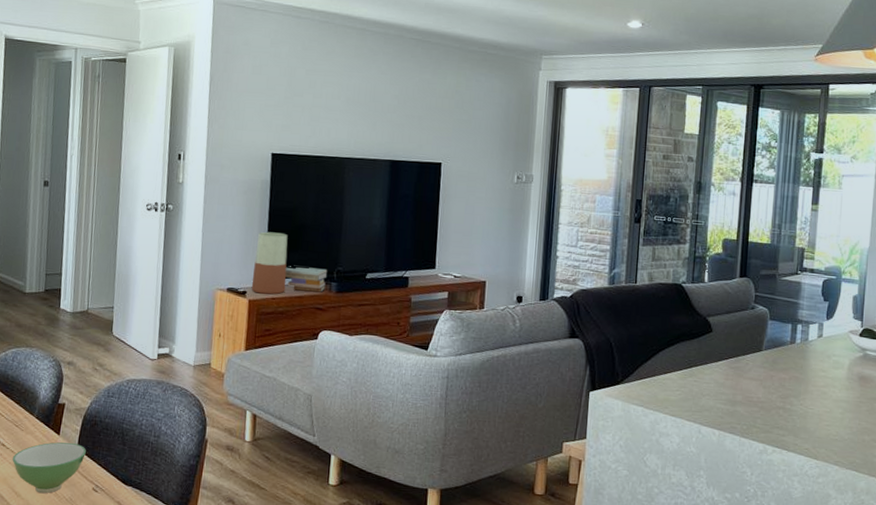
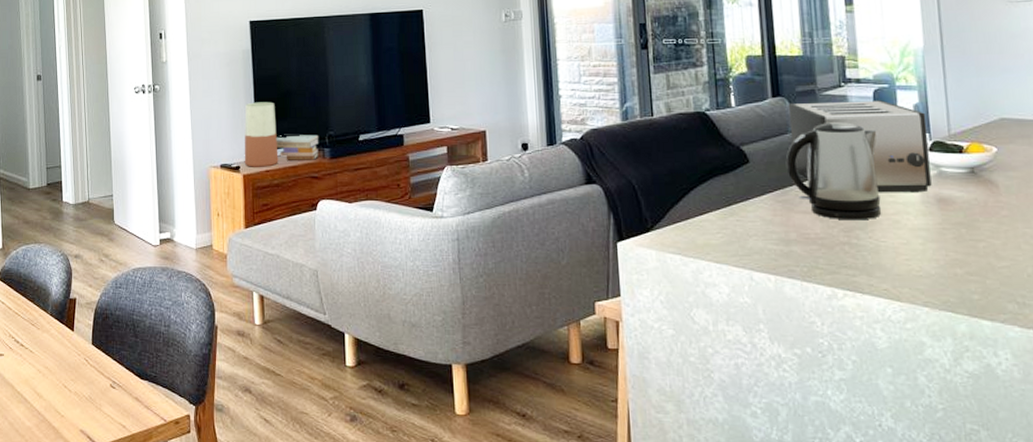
bowl: present [12,442,87,494] -> none [31,338,101,394]
kettle: none [742,304,821,389] -> present [785,122,882,219]
toaster: none [749,283,862,370] -> present [788,100,932,193]

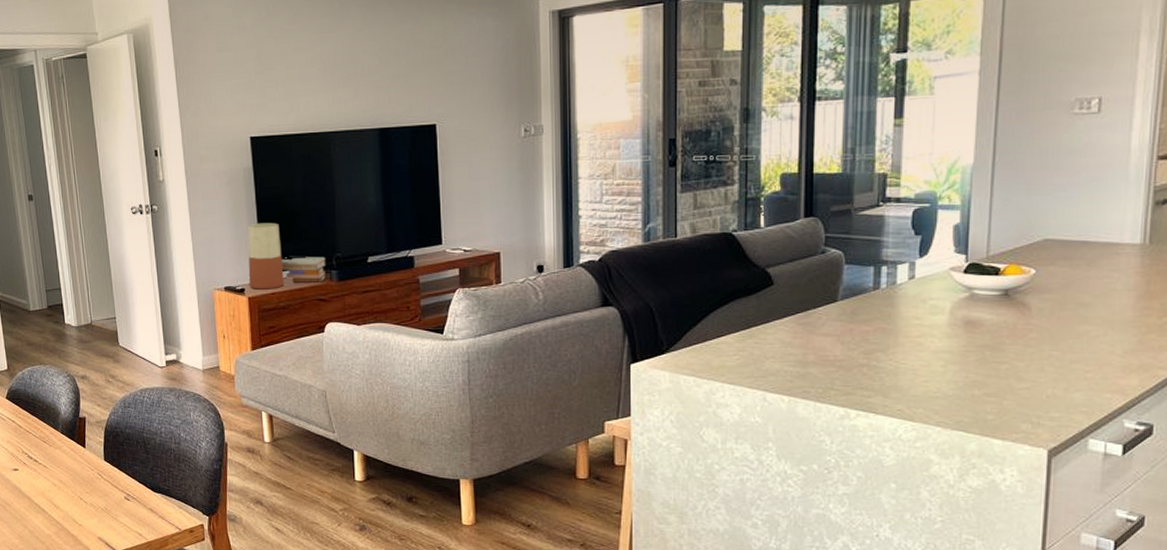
kettle: present [785,122,882,219] -> none [811,243,911,342]
toaster: present [788,100,932,193] -> none [820,220,966,316]

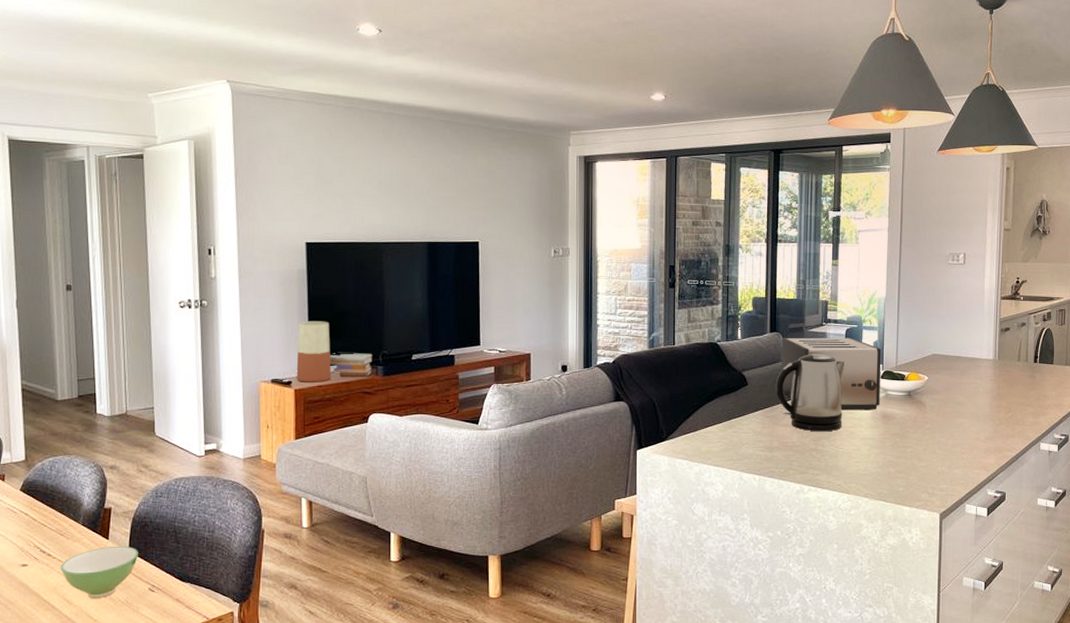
bowl: none [46,454,114,505] -> present [60,545,139,599]
kettle: none [811,243,911,342] -> present [775,354,845,431]
toaster: none [820,220,966,316] -> present [781,337,882,411]

